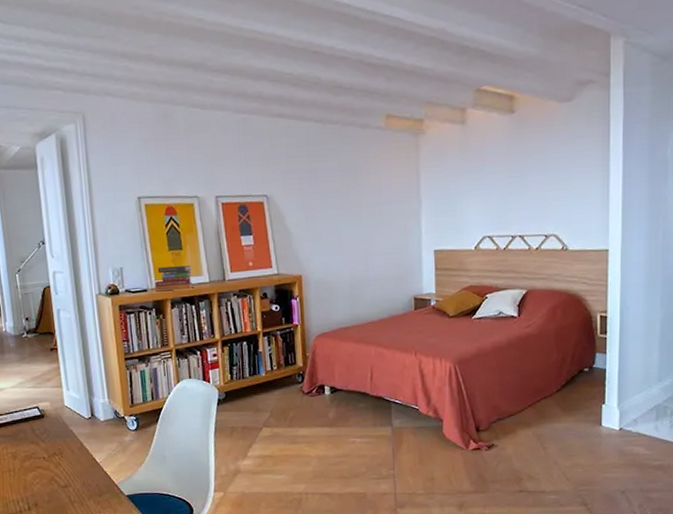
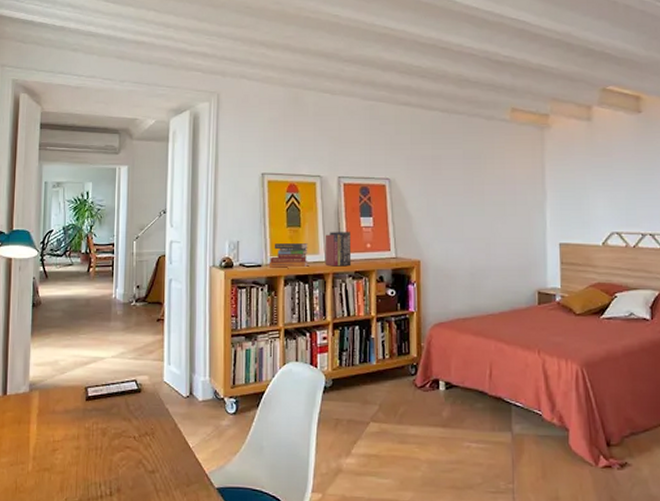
books: none [207,251,235,287] -> present [325,232,352,267]

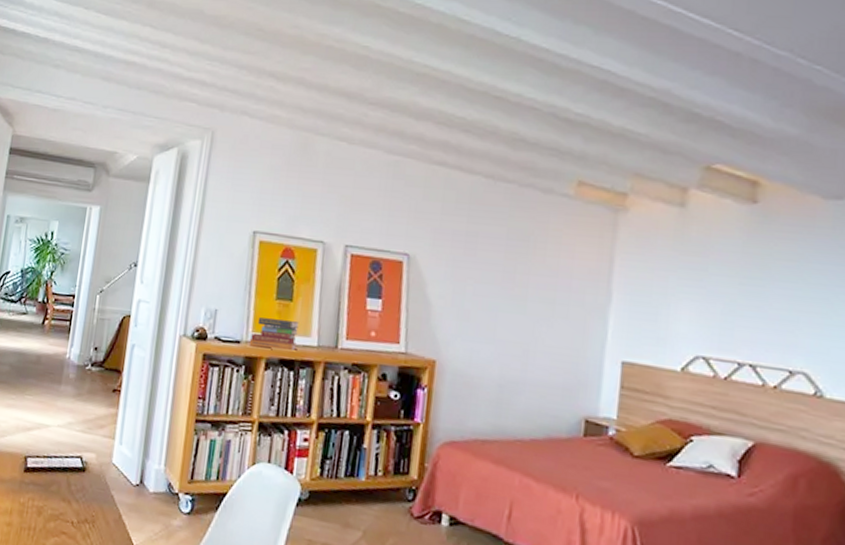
books: present [325,232,352,267] -> none [318,311,352,357]

